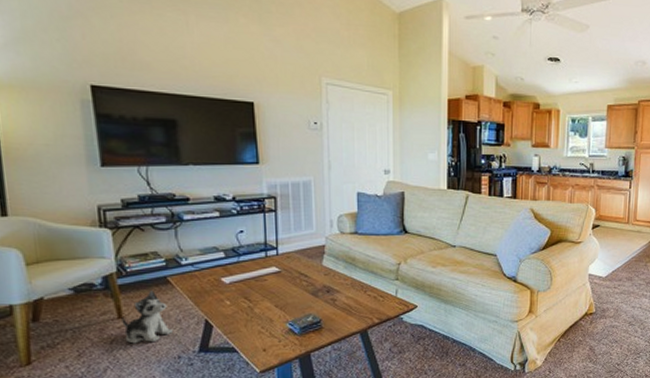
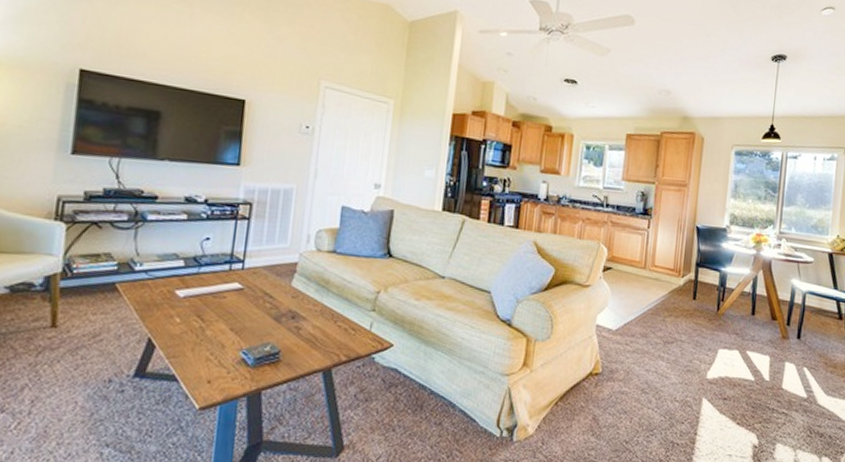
plush toy: present [121,291,172,344] -> none [53,298,109,359]

